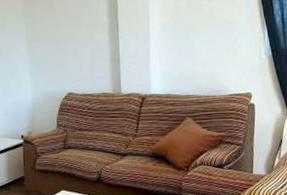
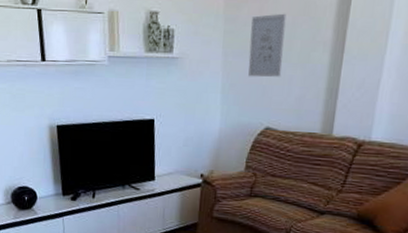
wall art: none [45,8,75,56] -> present [248,13,286,78]

